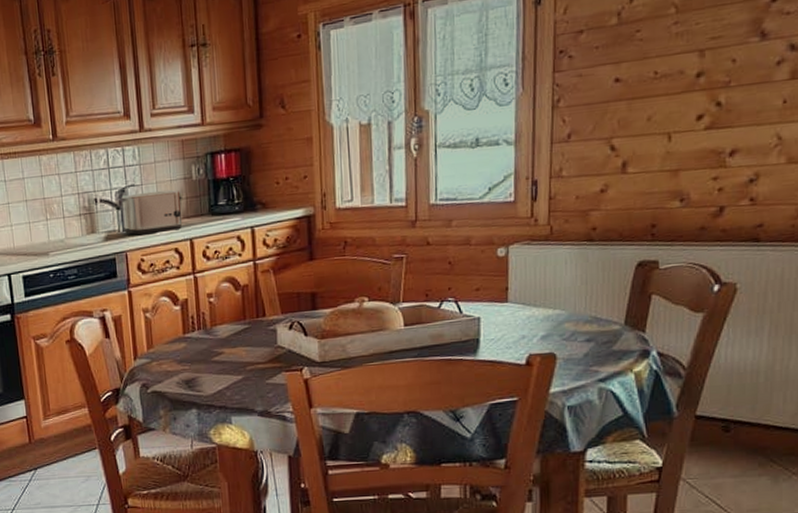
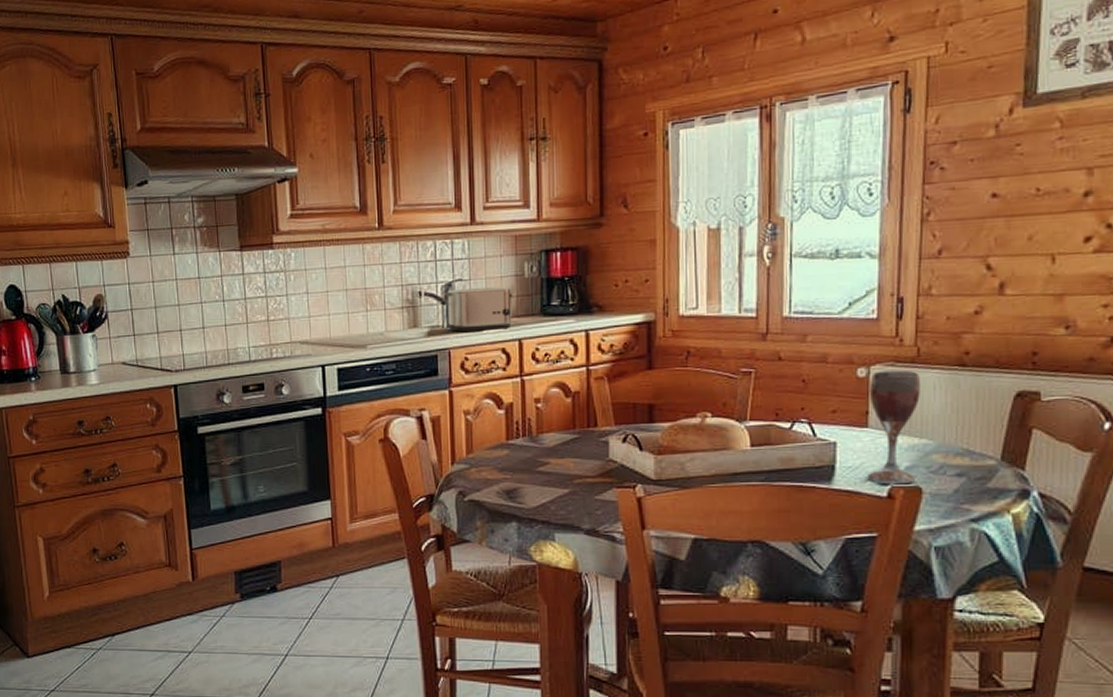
cup: none [508,247,555,354] -> present [867,370,922,485]

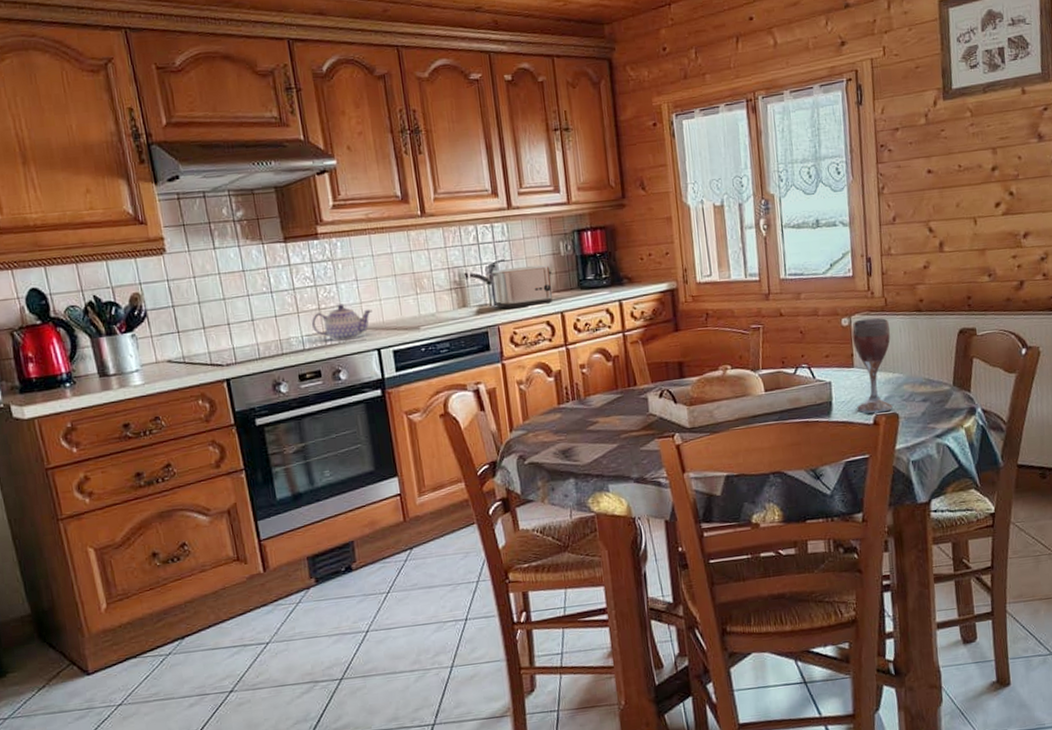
teapot: none [260,316,320,356] -> present [312,304,372,343]

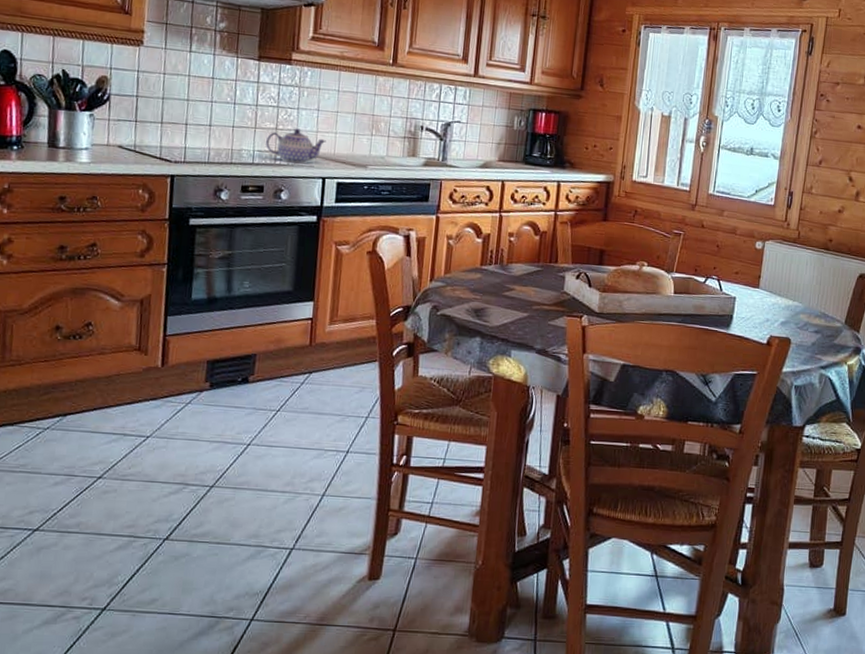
toaster: present [492,265,553,309] -> none [443,129,502,171]
cup: present [852,317,893,414] -> none [754,245,799,336]

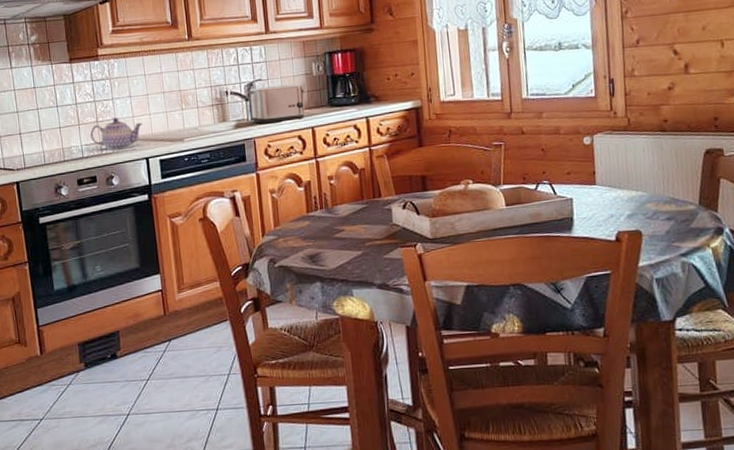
toaster: none [443,129,502,171] -> present [249,84,305,124]

